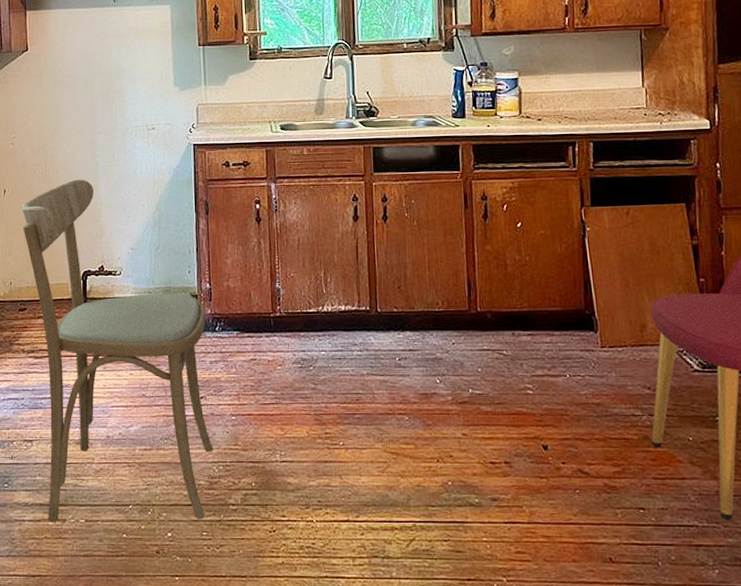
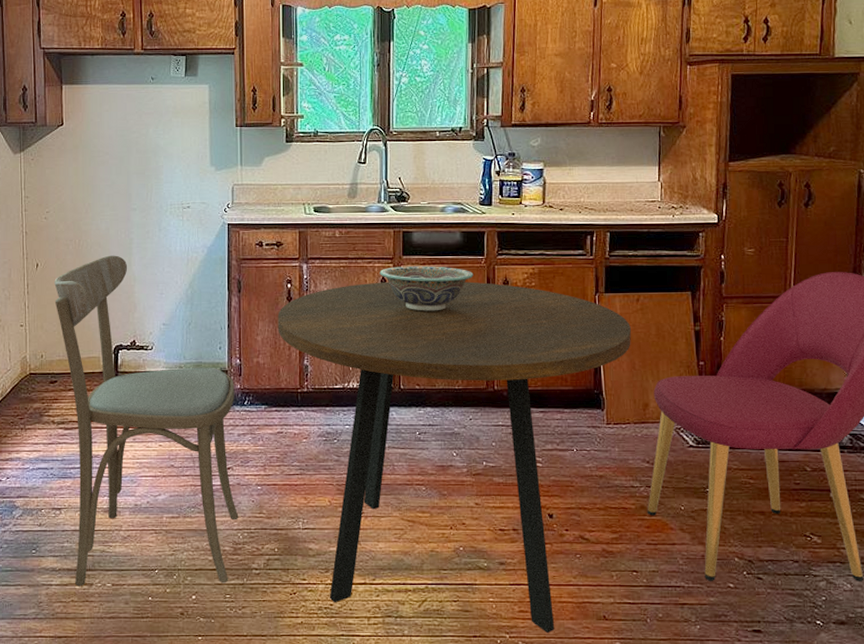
dining table: none [247,198,623,576] -> present [277,281,631,633]
decorative bowl: none [350,182,450,230] -> present [379,266,474,311]

